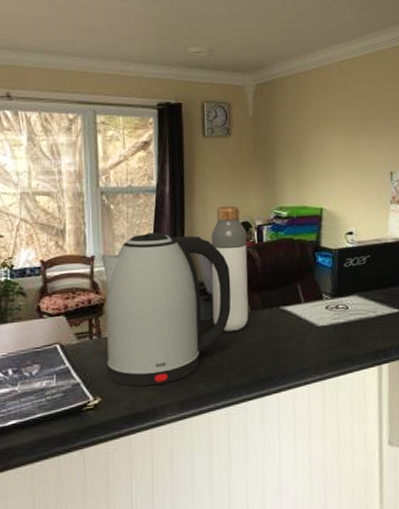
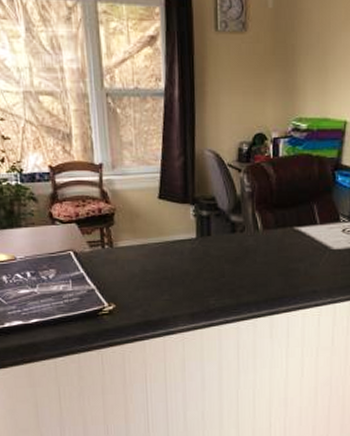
kettle: present [100,232,232,387] -> none [109,141,244,297]
bottle: present [211,206,249,332] -> none [223,115,262,249]

